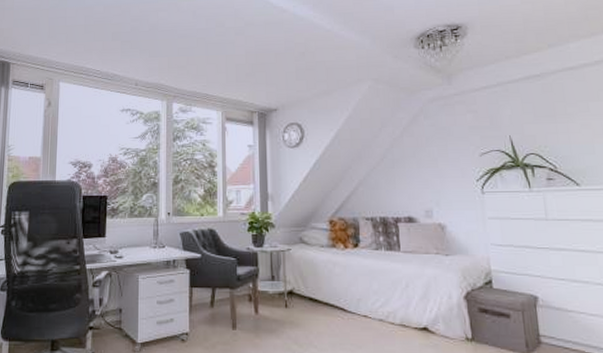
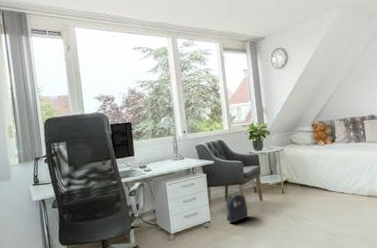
backpack: none [209,296,239,340] -> present [226,190,249,223]

